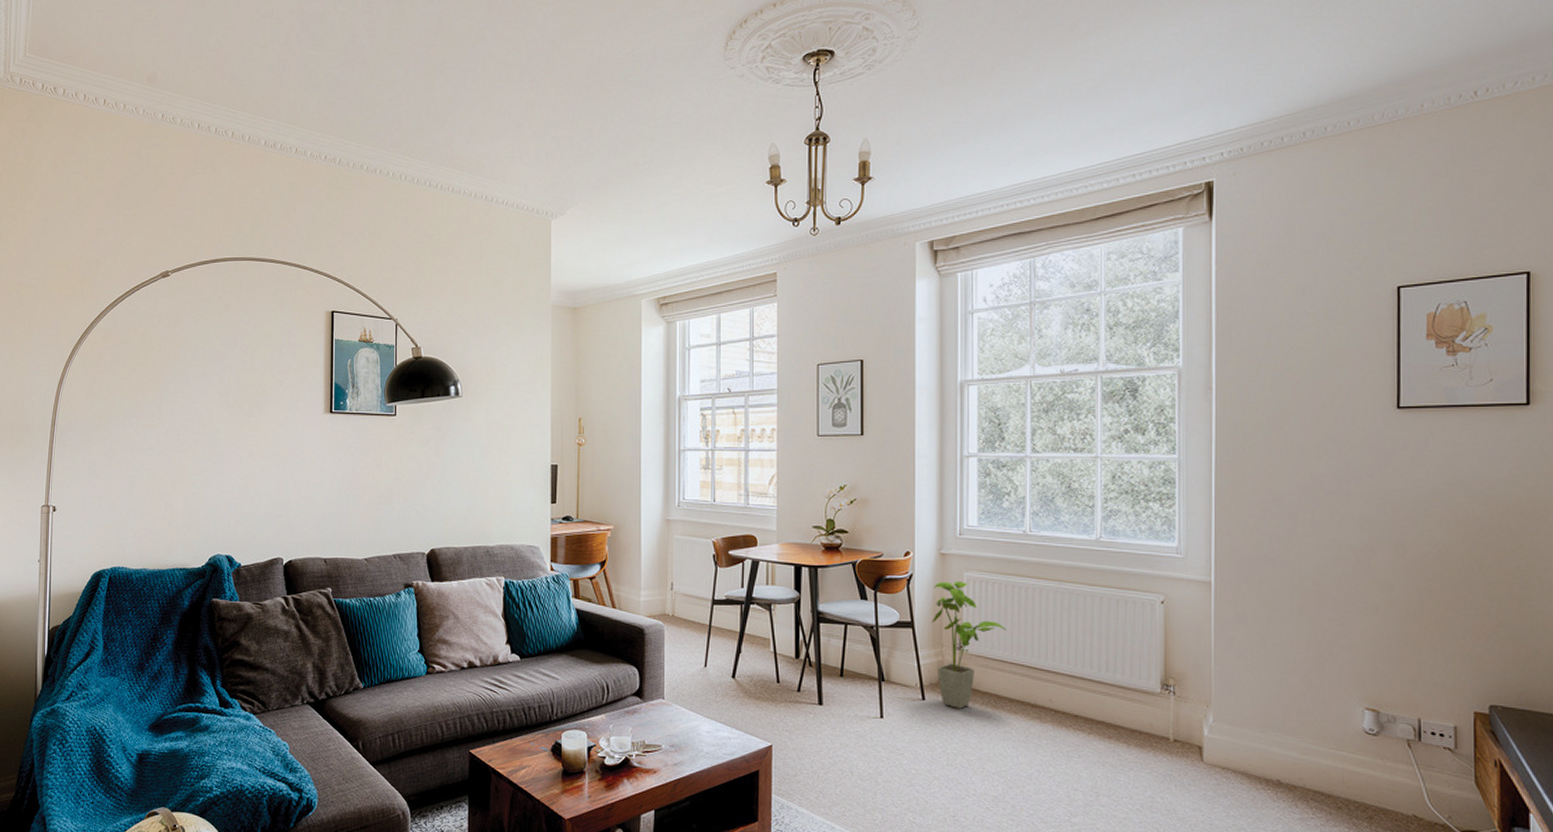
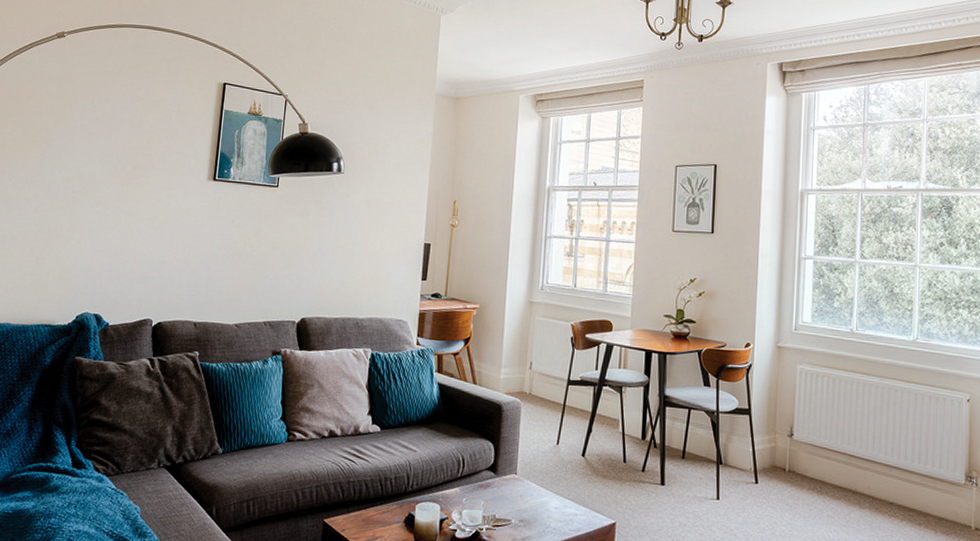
house plant: present [931,581,1007,709] -> none [767,372,833,493]

